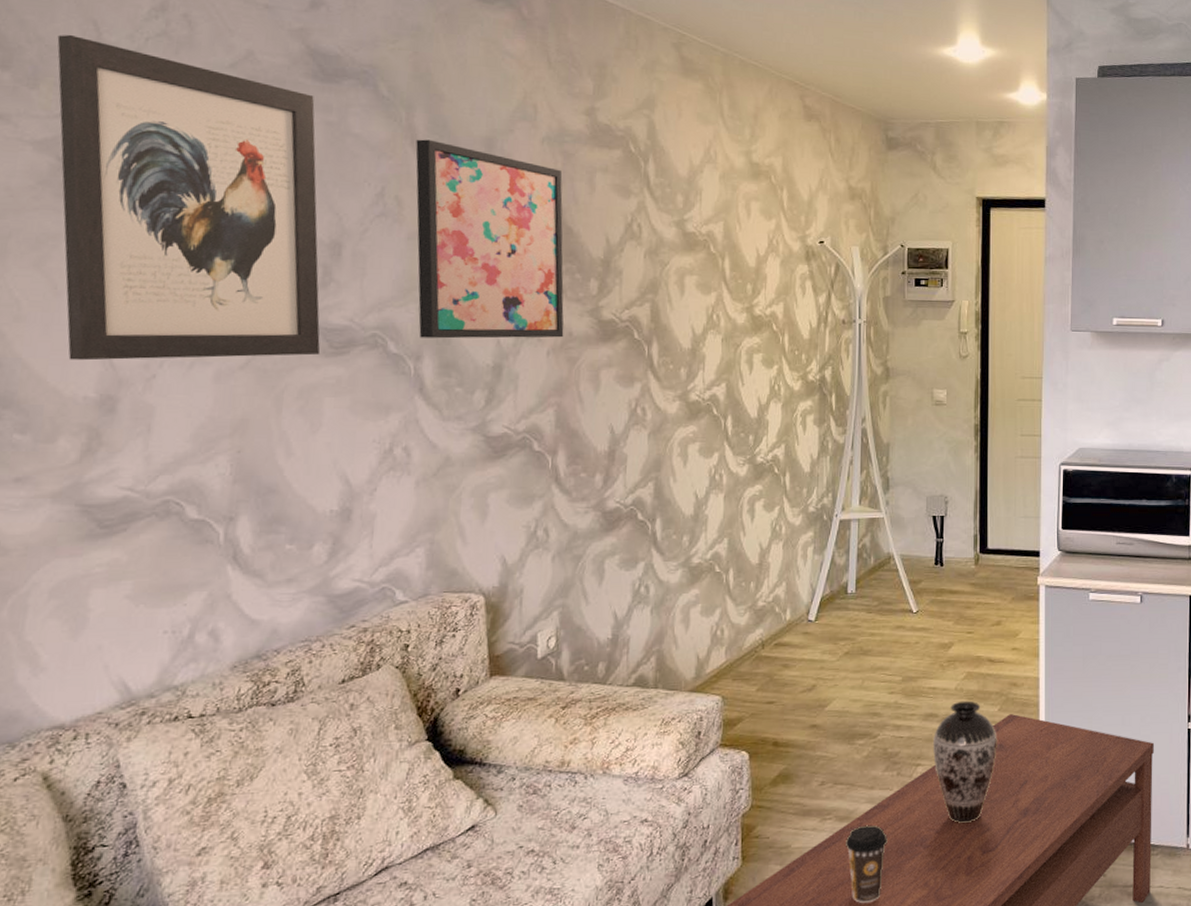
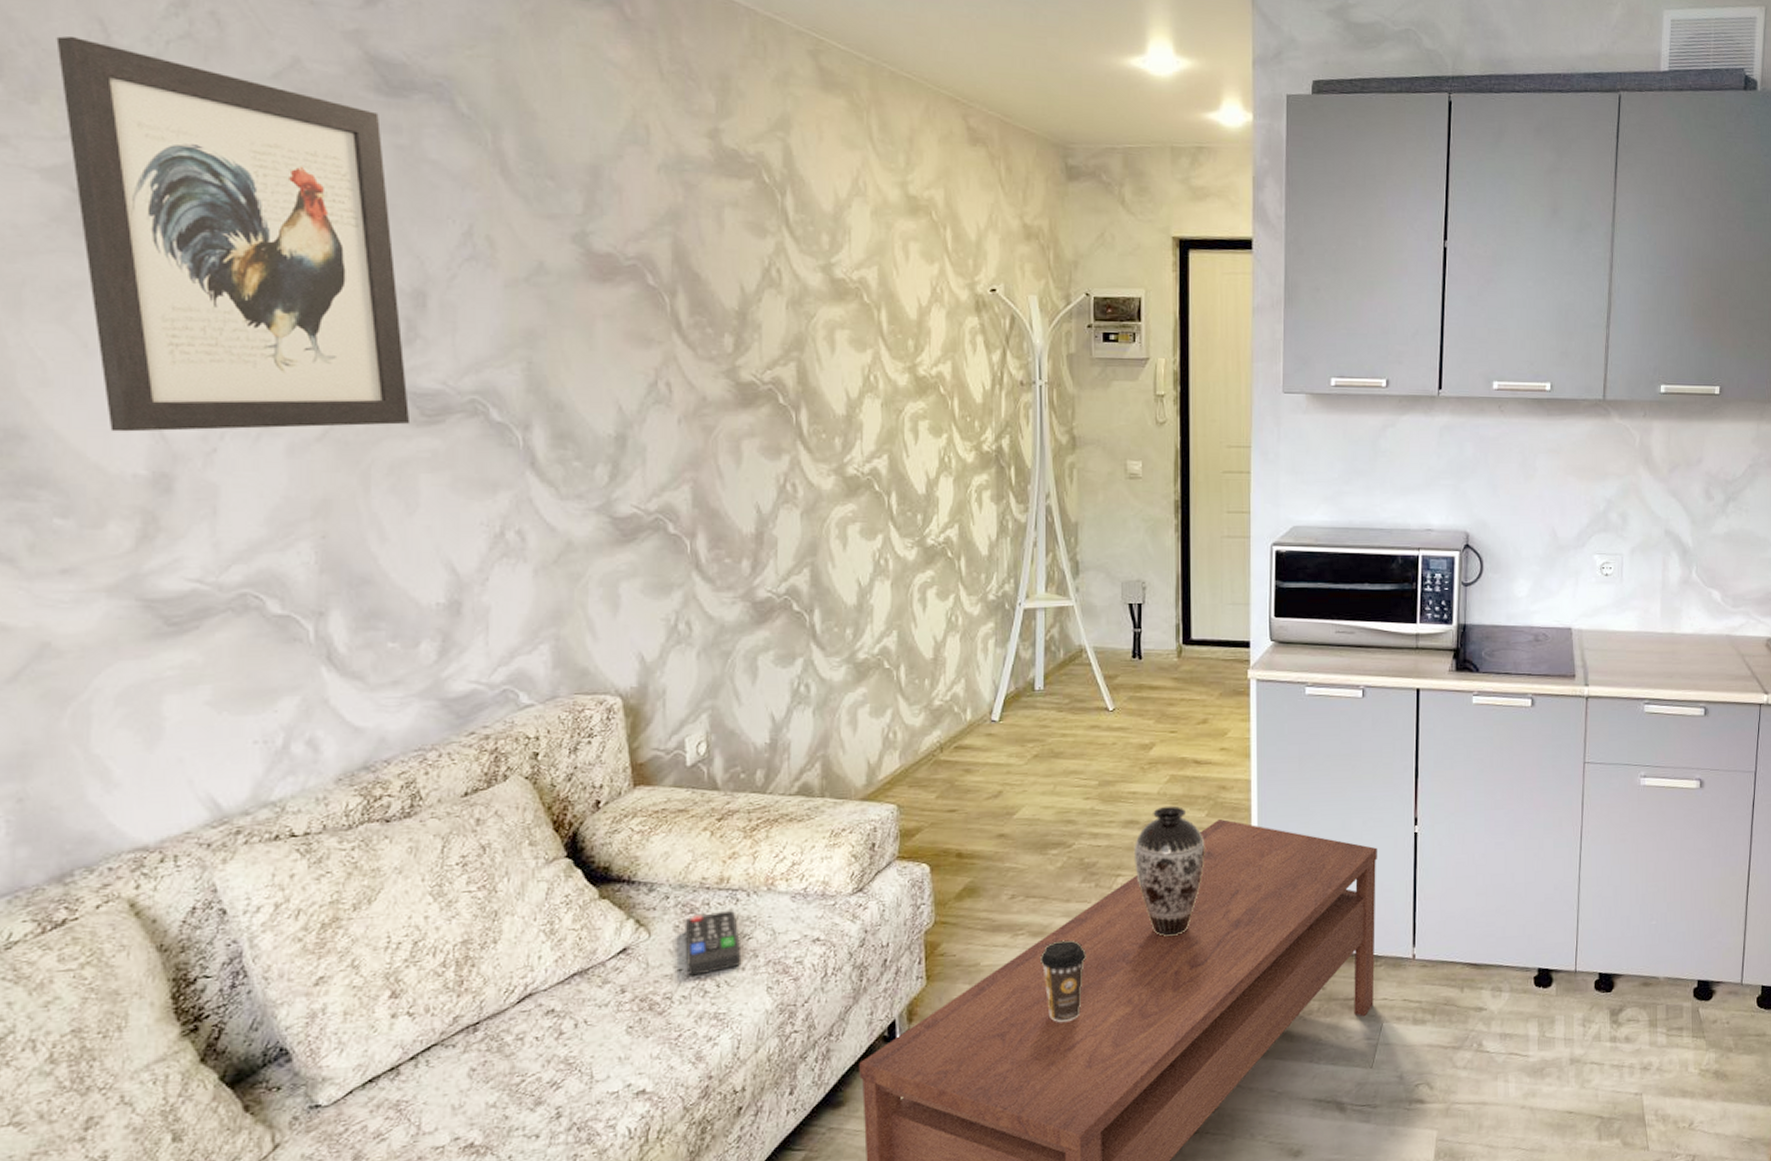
wall art: present [415,139,564,339] -> none [506,166,697,405]
remote control: none [527,791,577,853] -> present [685,910,742,976]

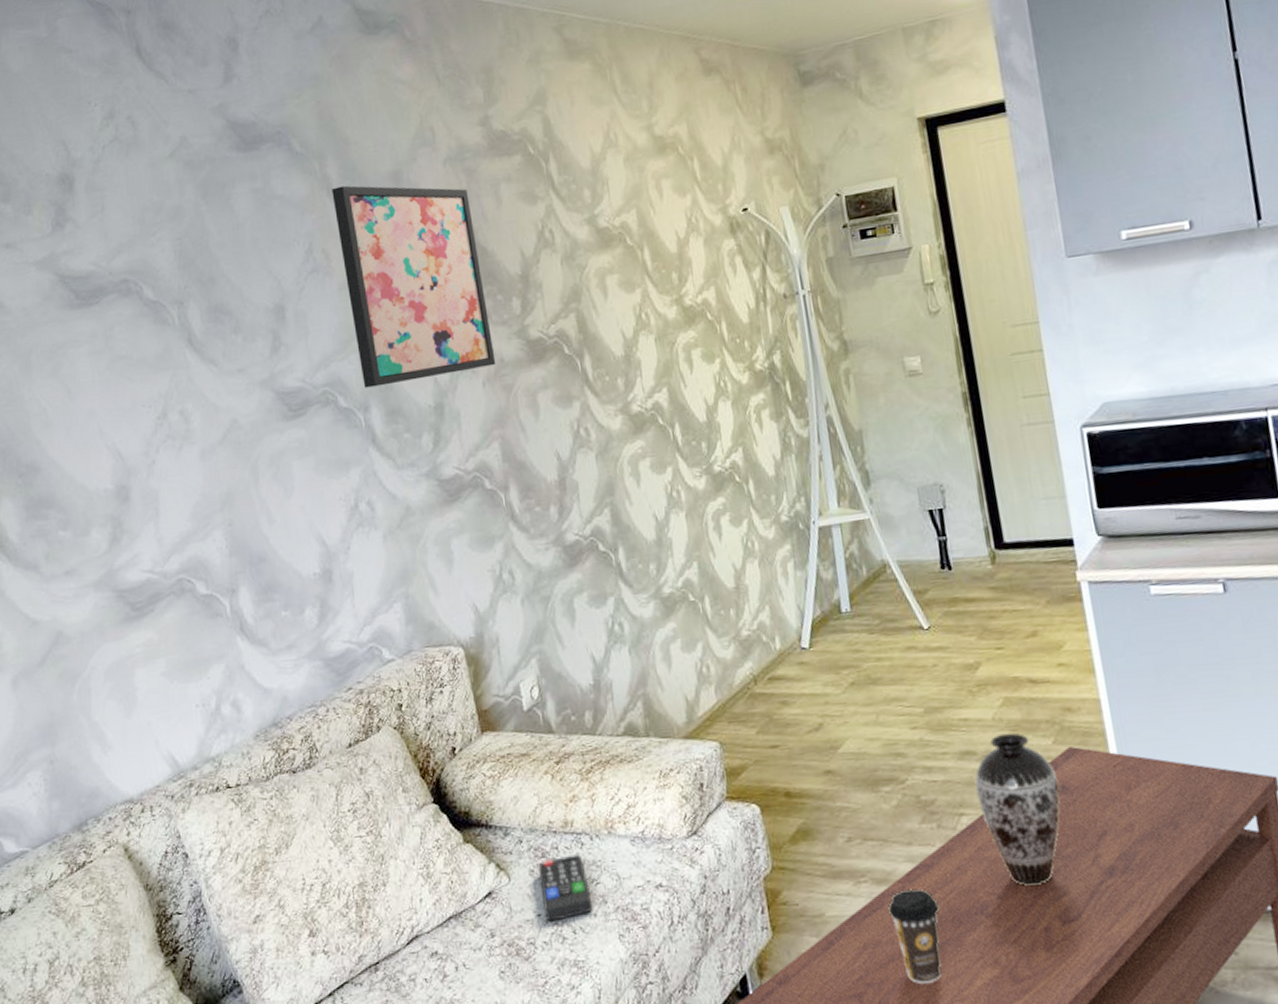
wall art: present [56,35,411,432] -> none [39,158,282,457]
wall art: none [506,166,697,405] -> present [332,185,496,388]

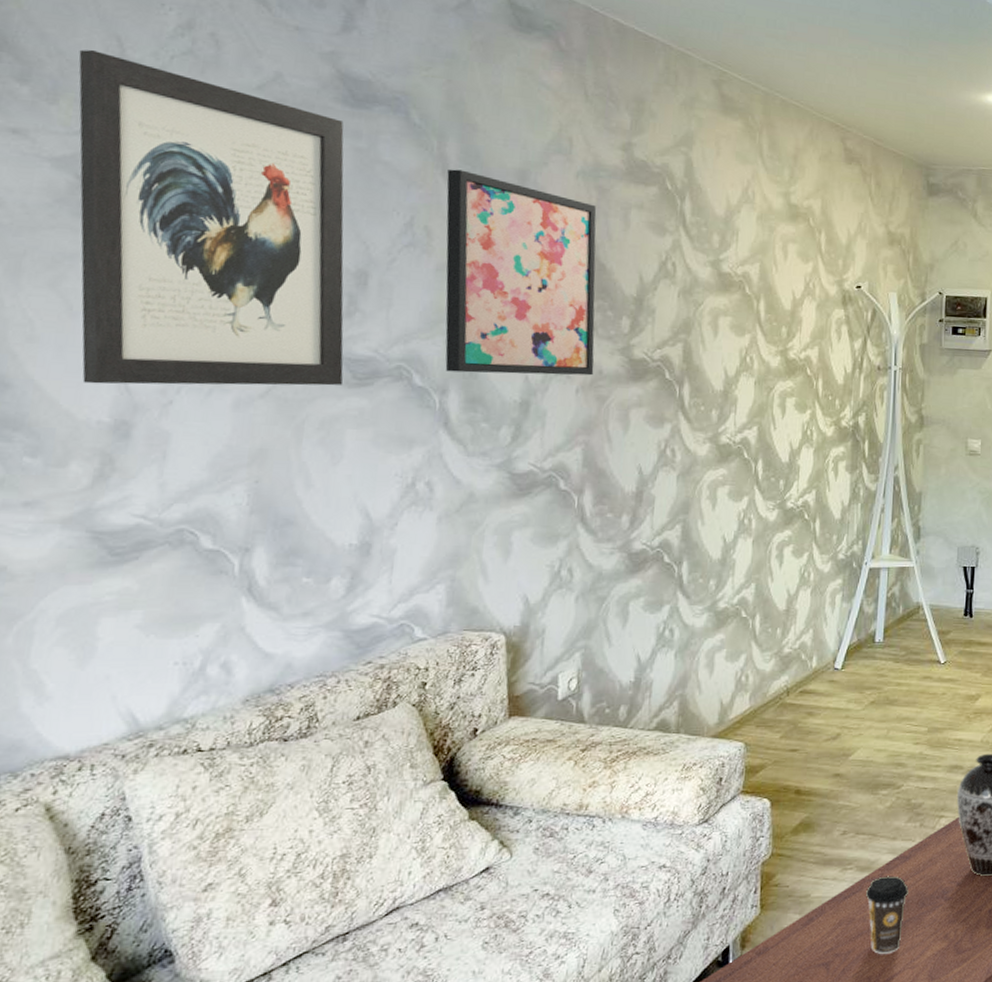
wall art: none [39,158,282,457] -> present [79,49,344,386]
remote control: present [538,854,593,922] -> none [542,835,594,896]

